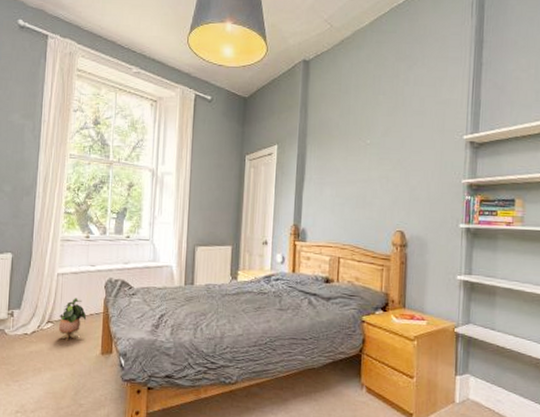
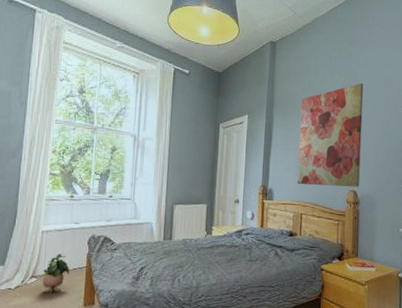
wall art: none [334,106,414,227] -> present [297,83,364,187]

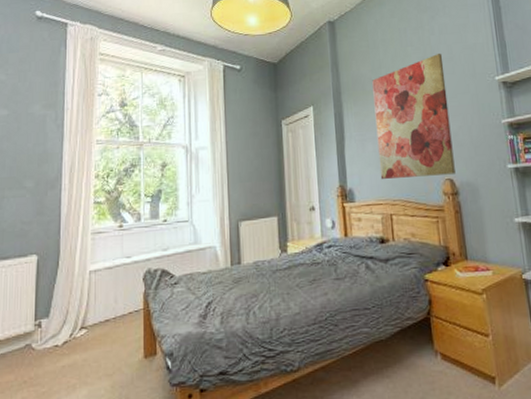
potted plant: present [42,254,70,295] -> none [93,296,125,348]

